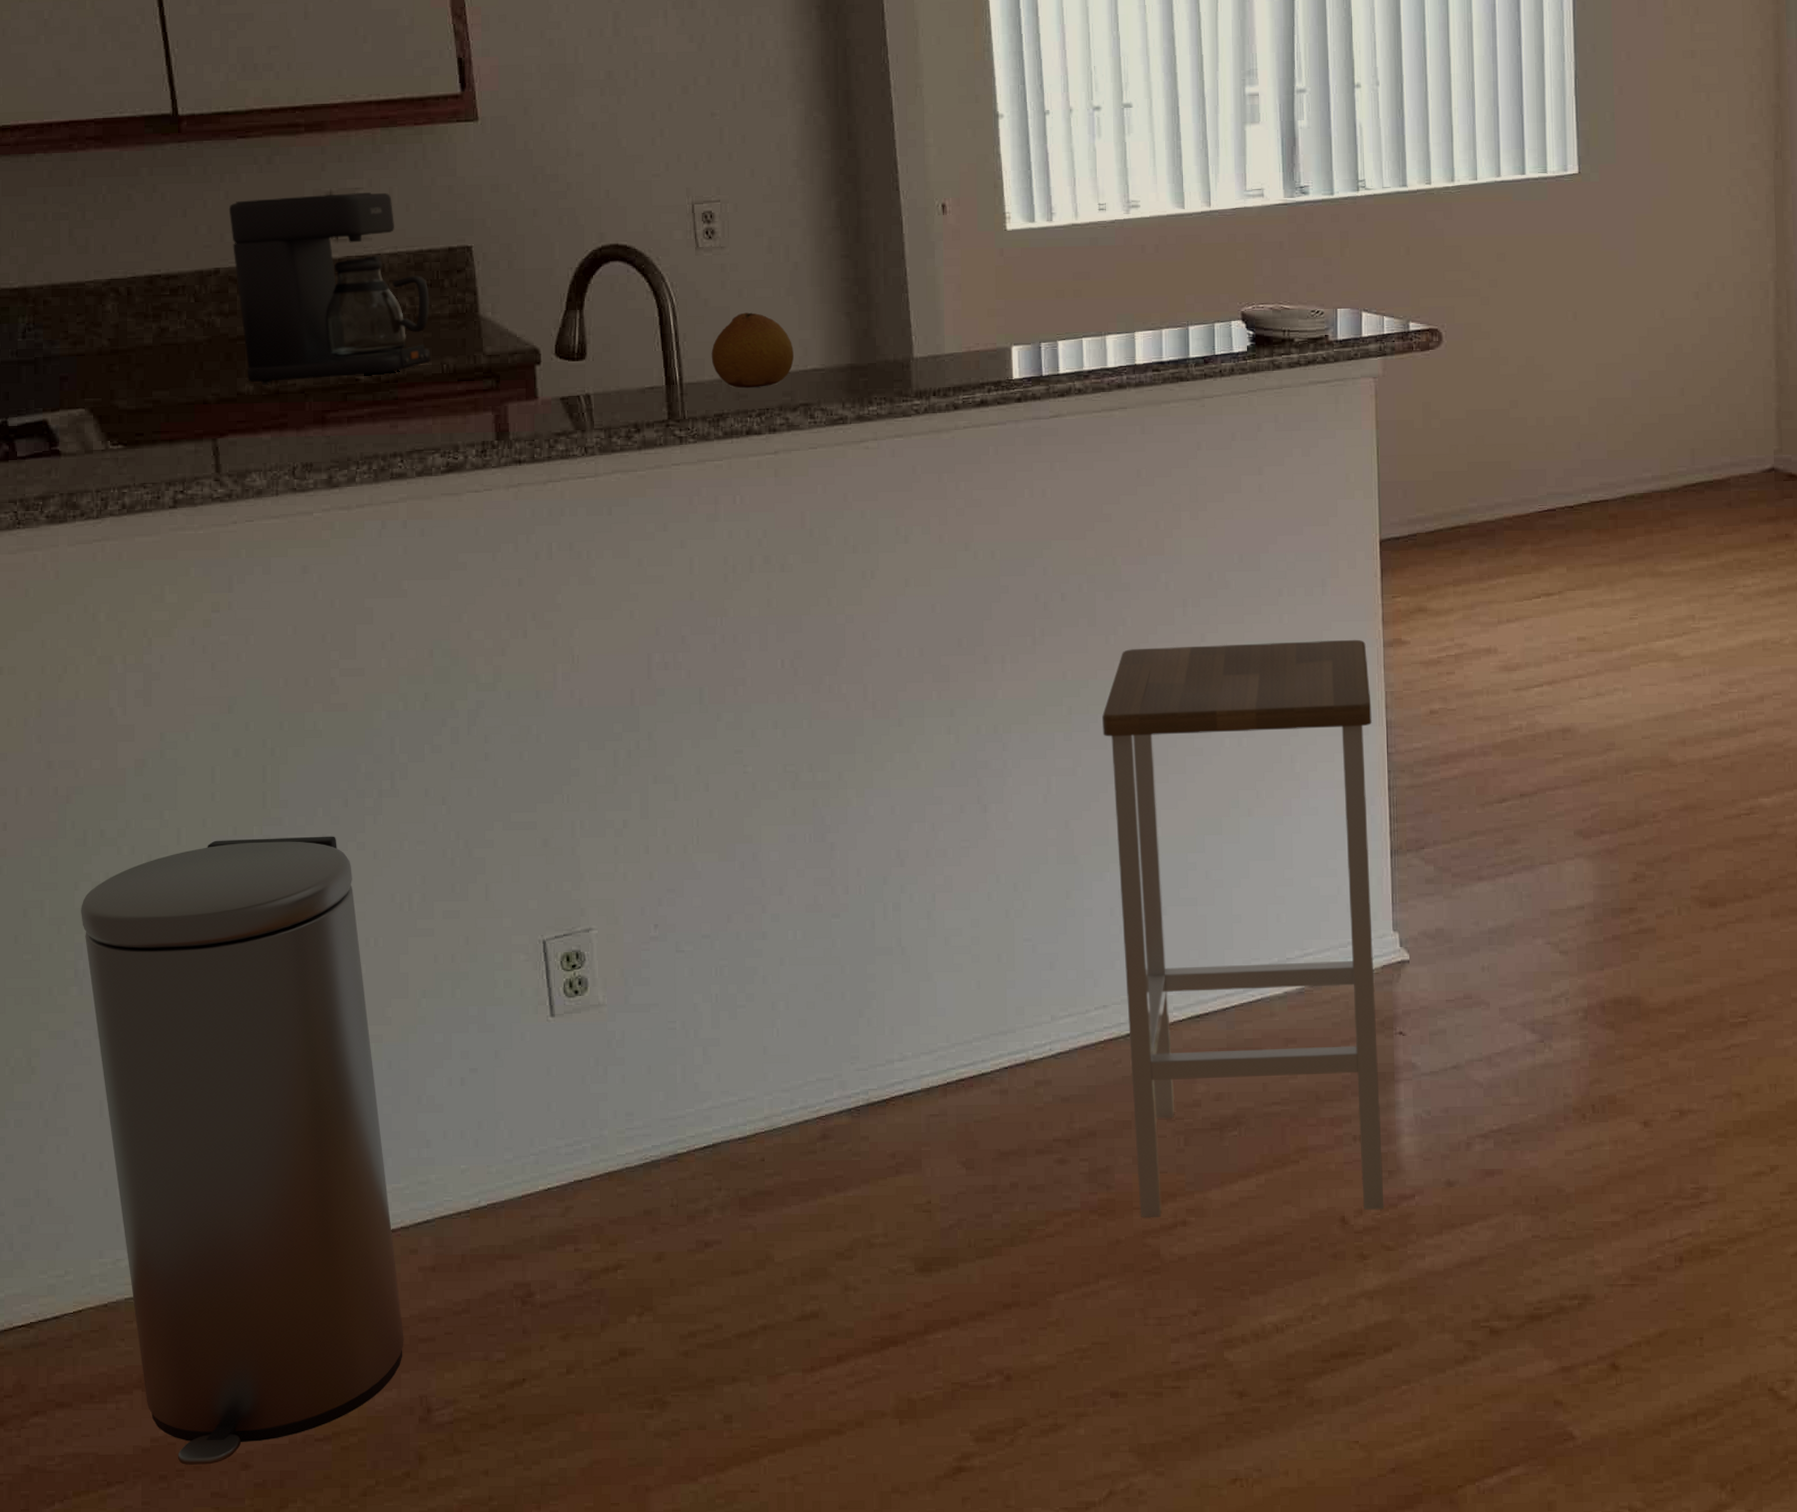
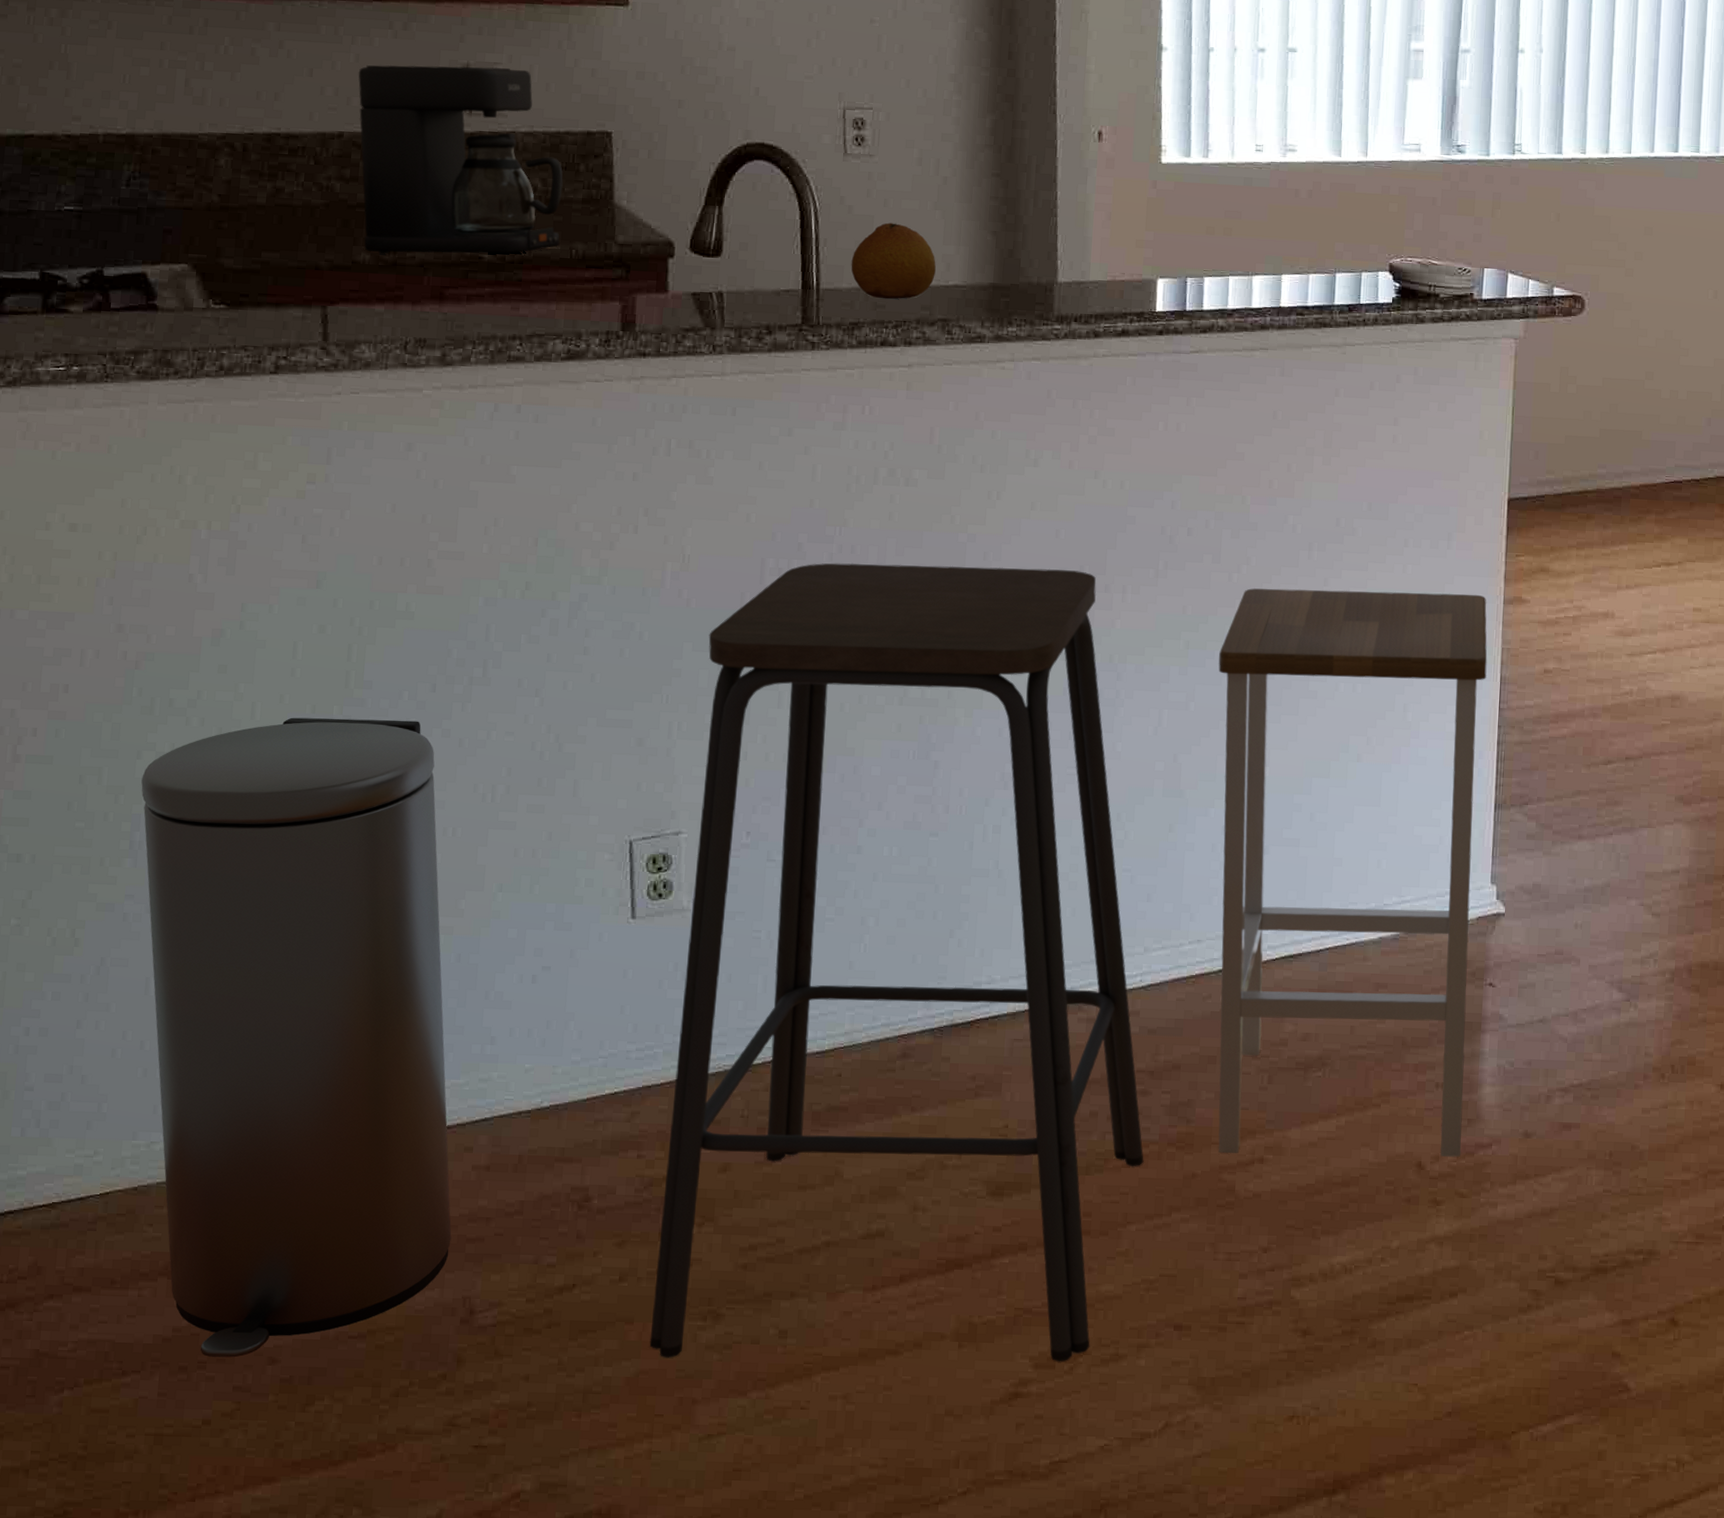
bar stool: none [600,643,1067,1447] -> present [649,563,1144,1361]

